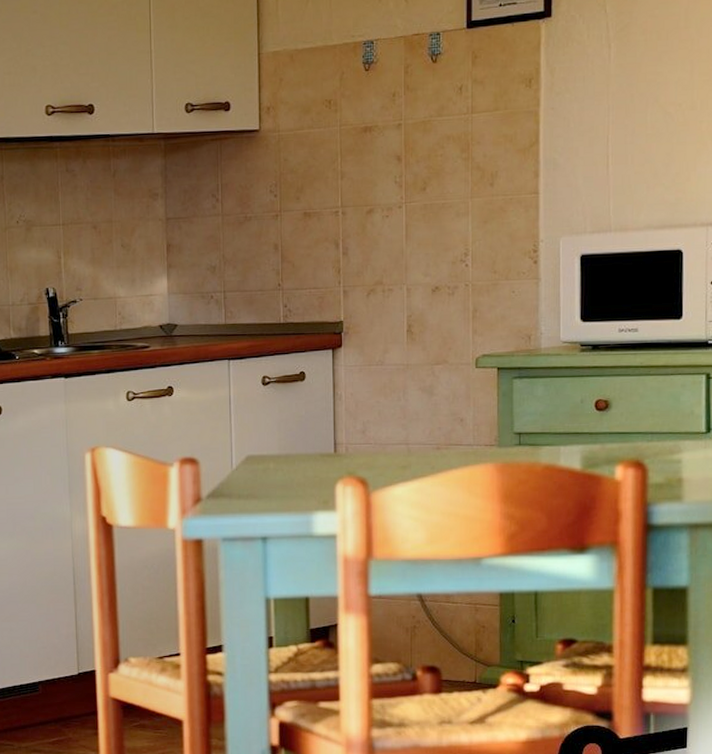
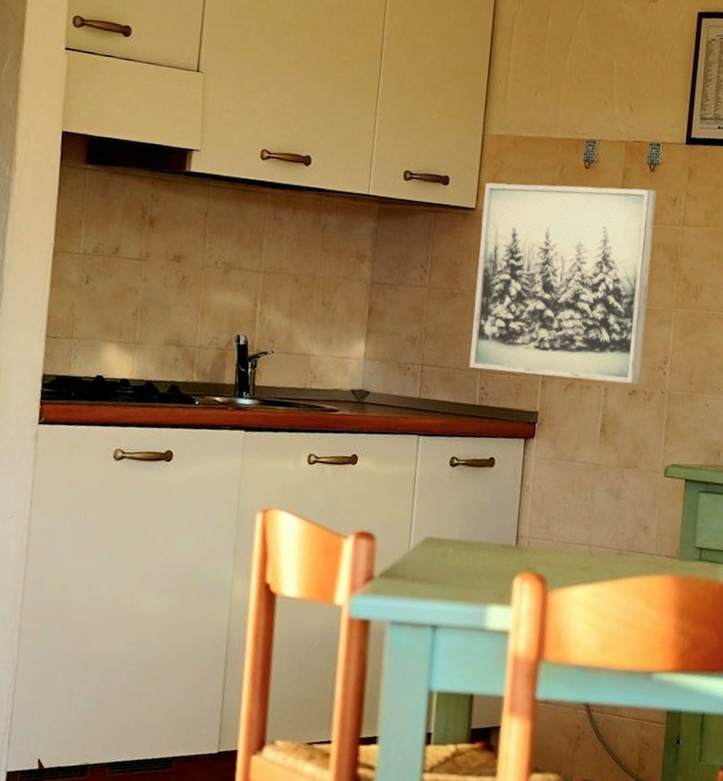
wall art: none [266,81,442,289] -> present [469,182,657,385]

